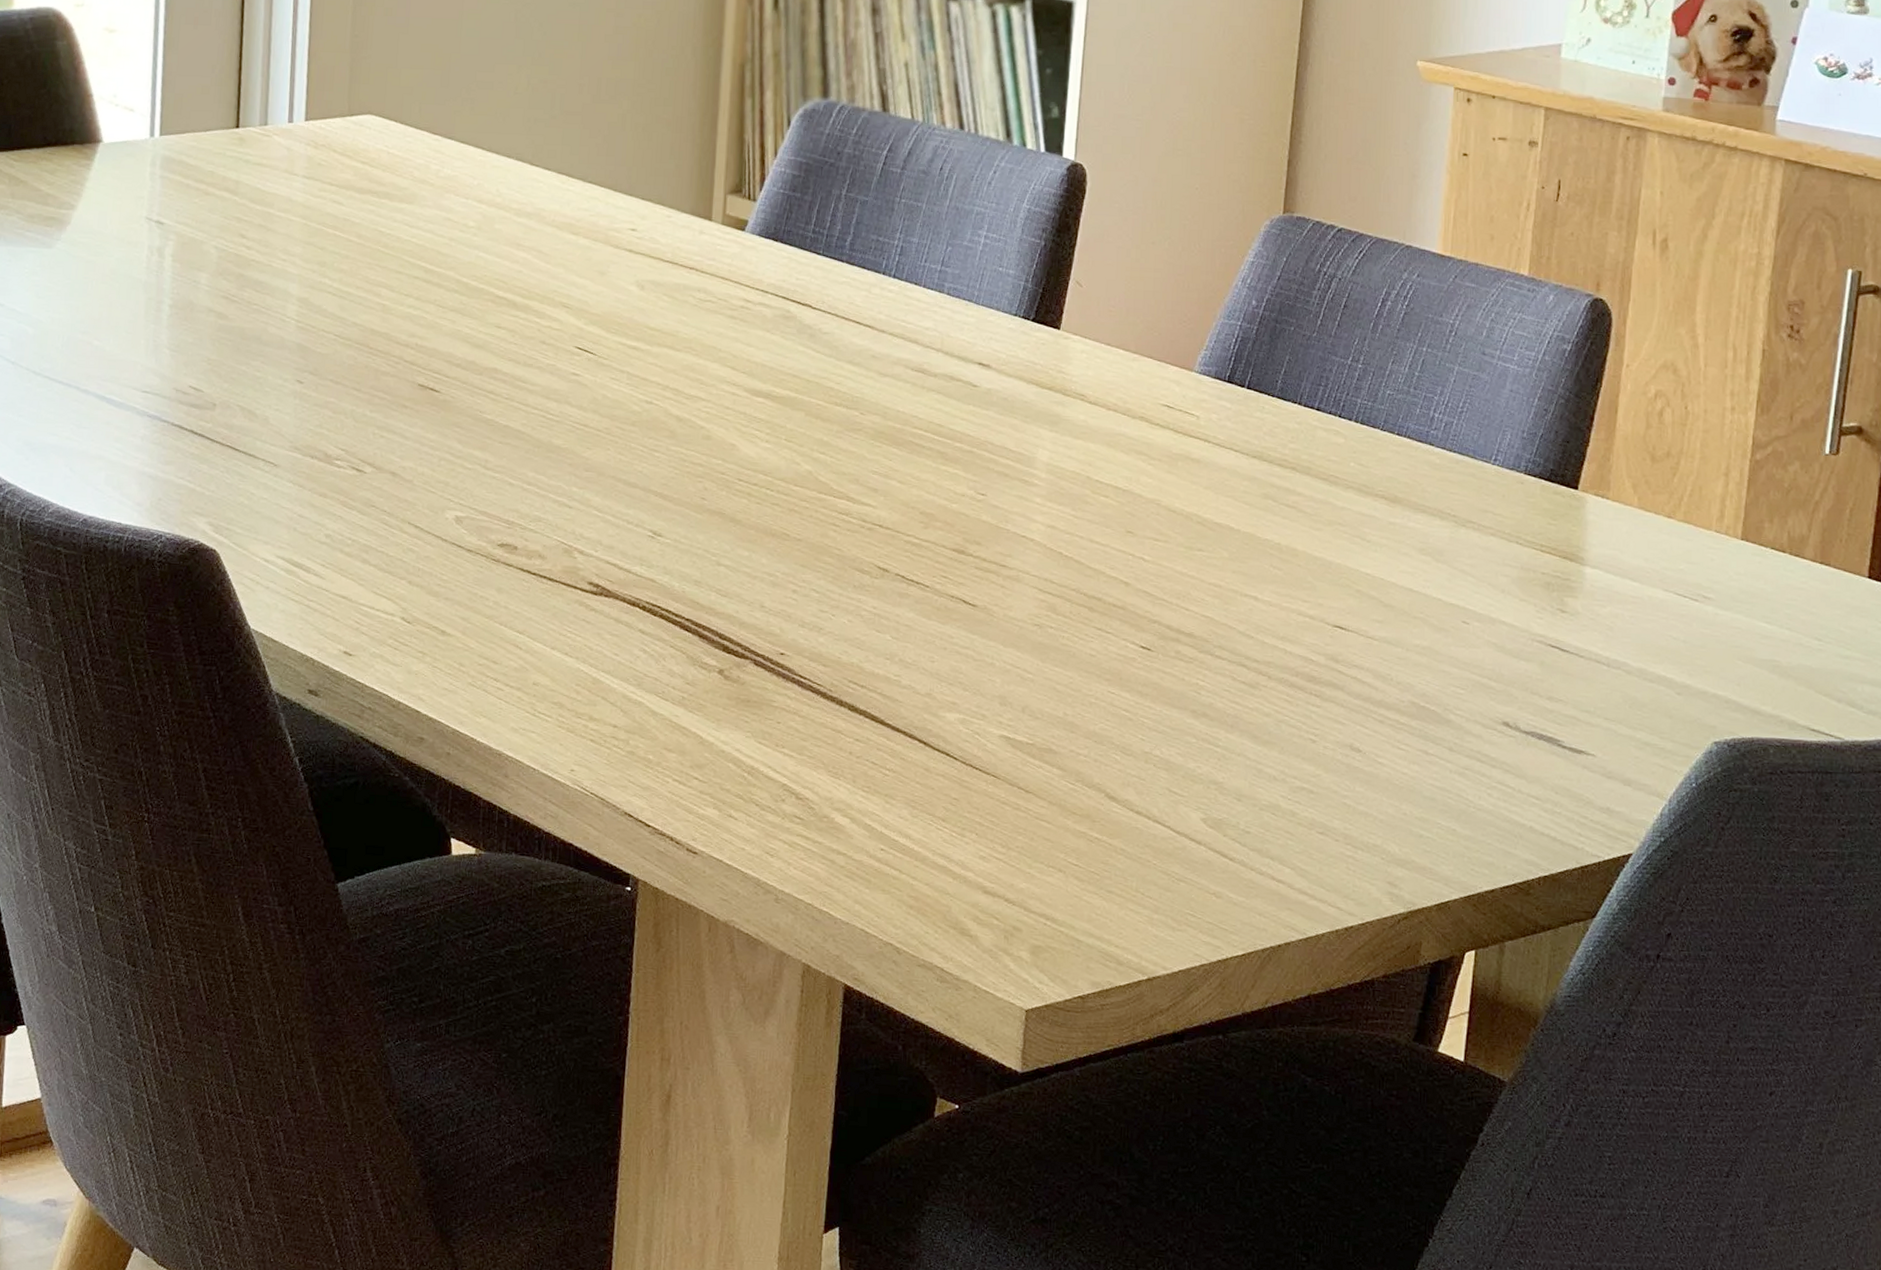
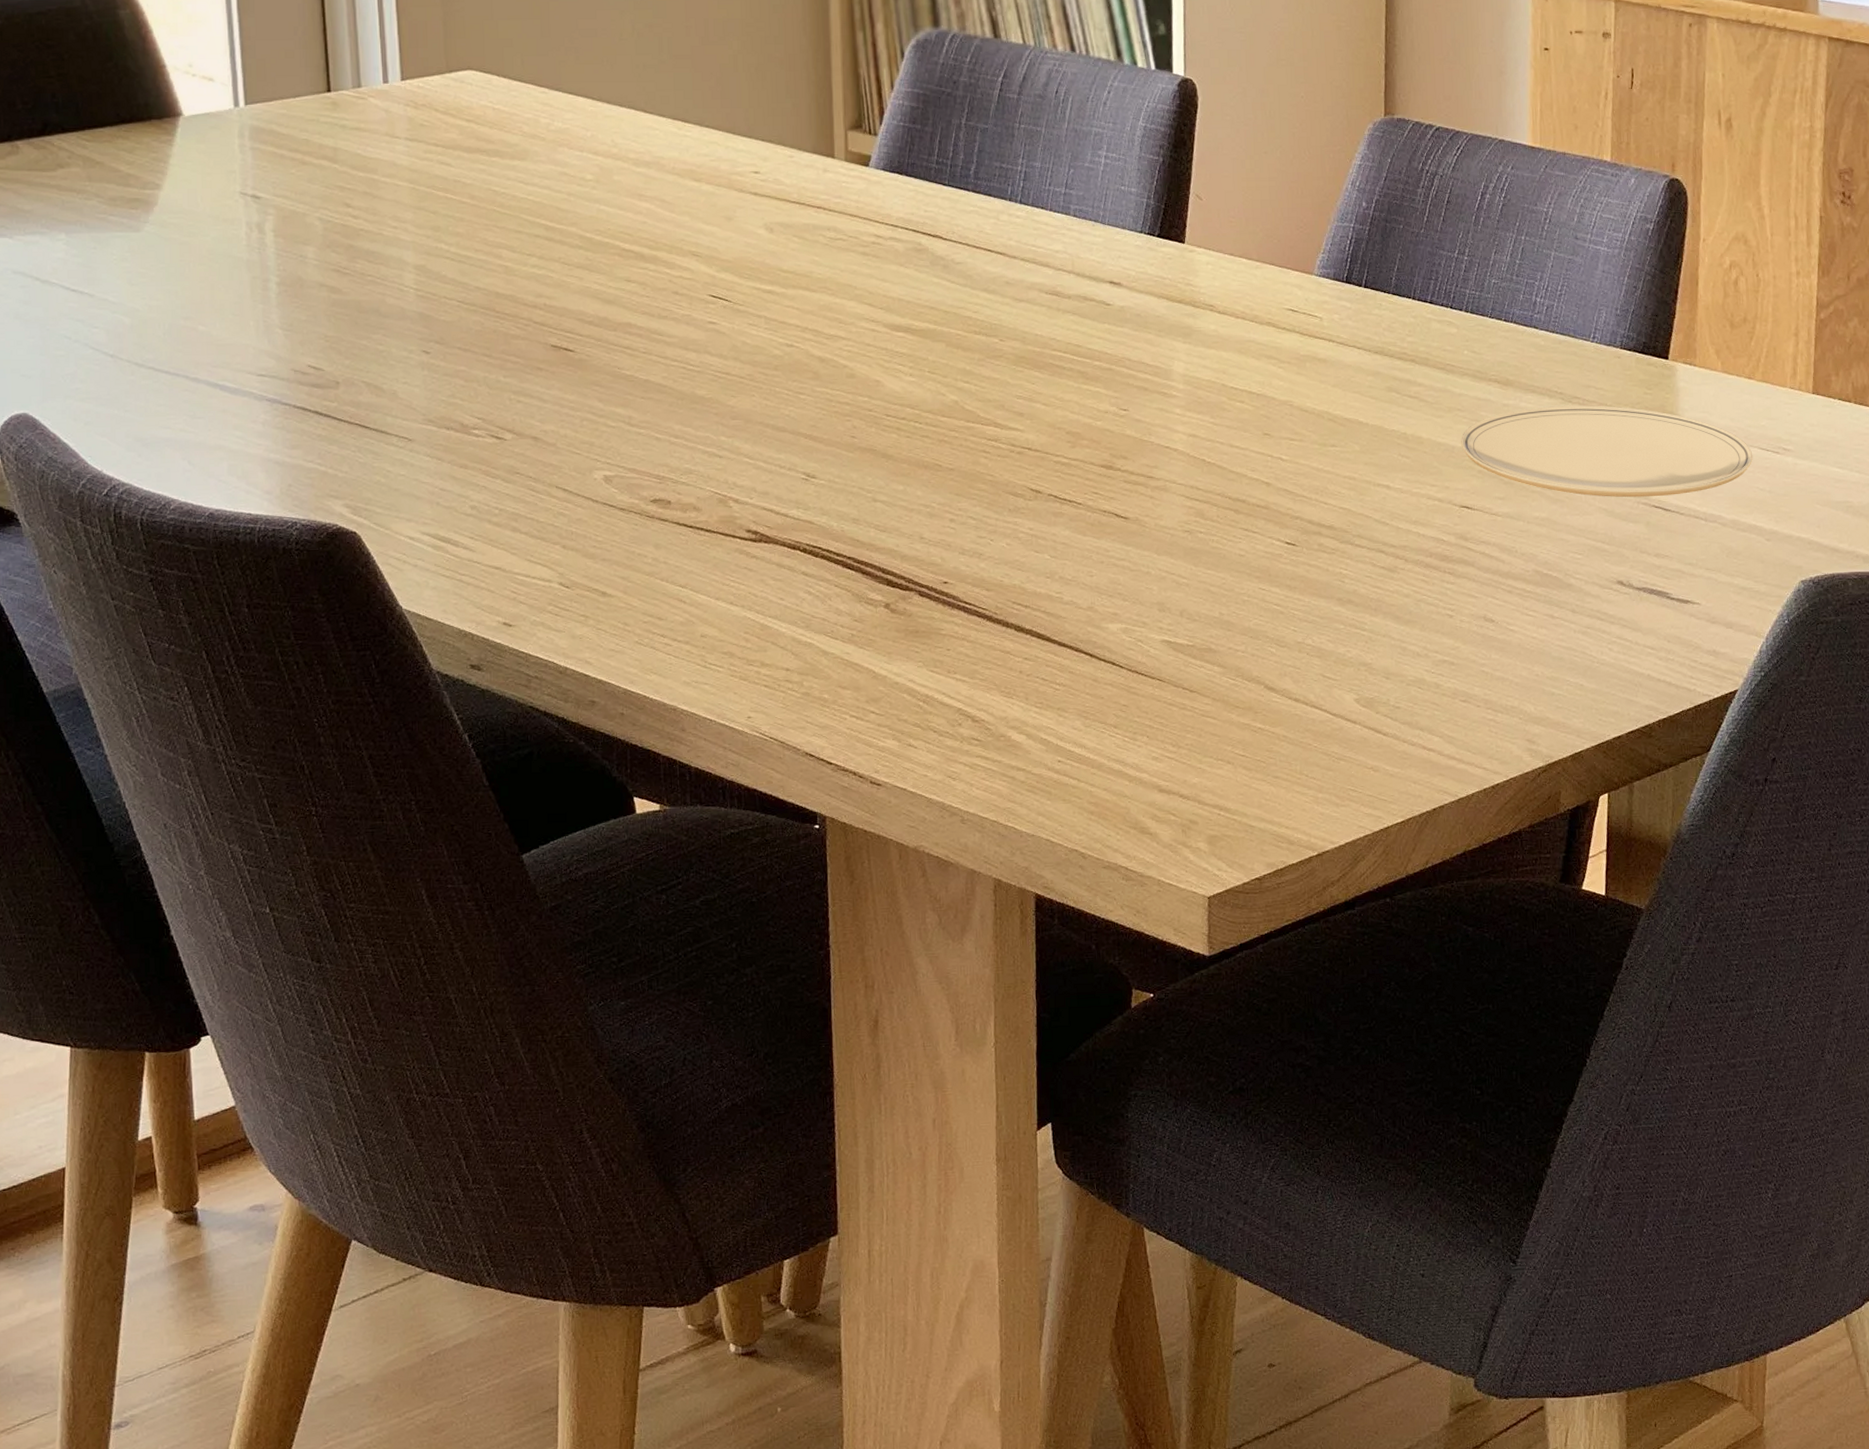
plate: none [1339,528,1668,636] -> present [1461,405,1753,498]

